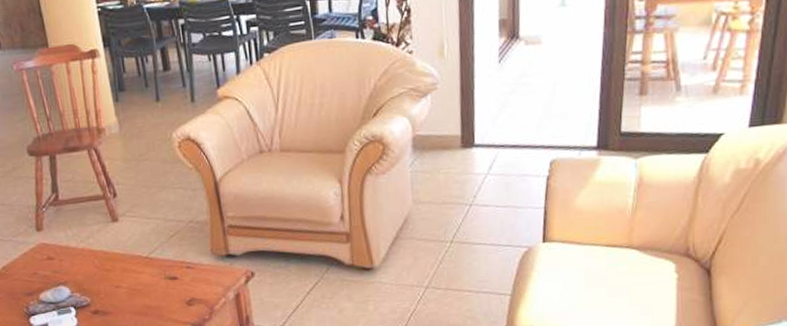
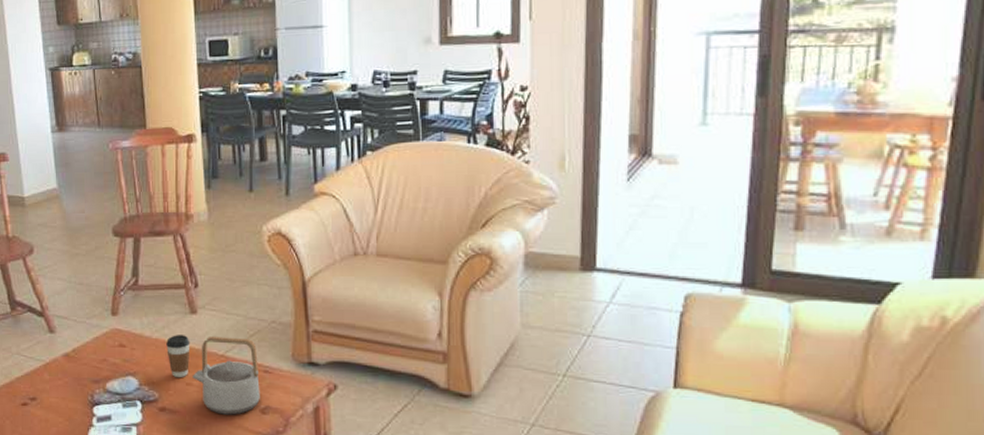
coffee cup: none [92,242,117,283] -> present [166,335,190,378]
teapot: none [120,239,185,311] -> present [192,336,260,415]

